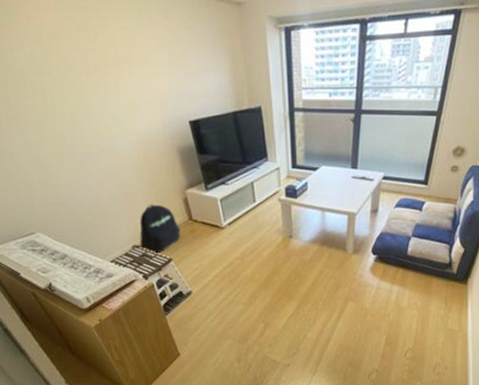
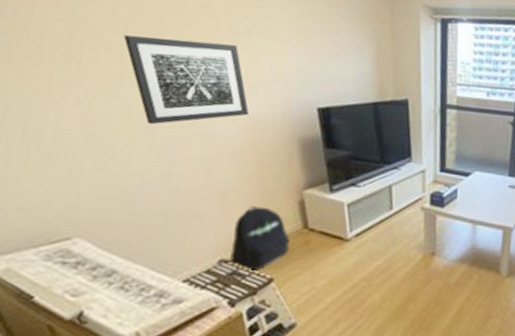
wall art: none [41,74,139,146] -> present [123,35,250,125]

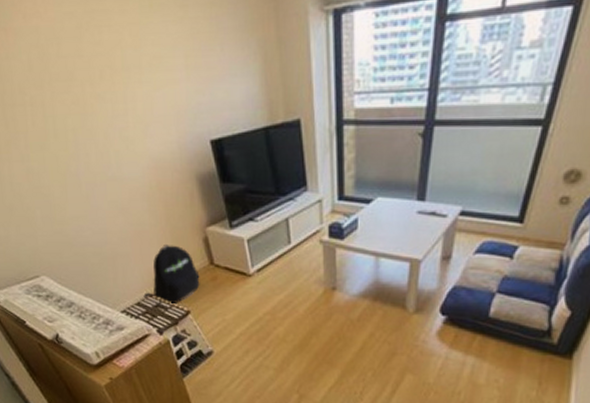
wall art: present [123,35,250,125] -> none [41,82,151,173]

